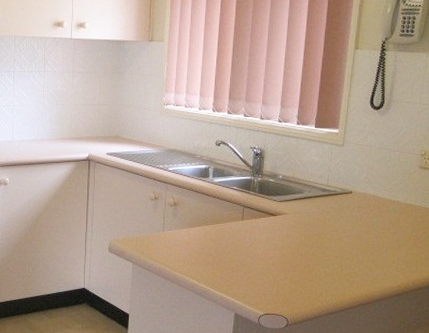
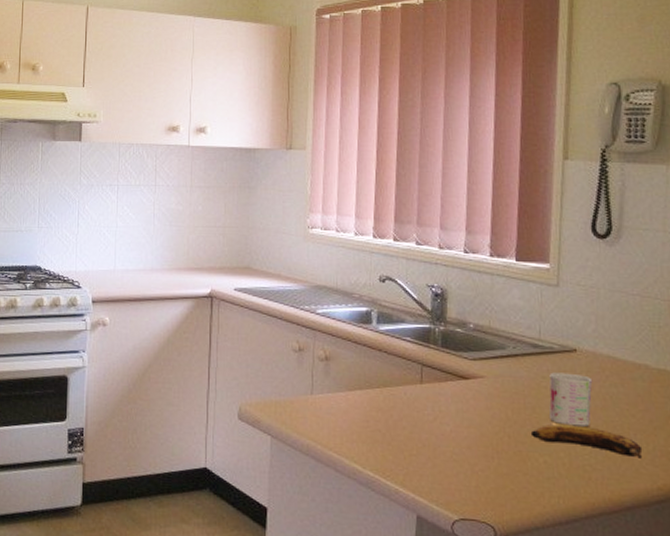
banana: none [316,245,390,266] -> present [530,424,643,459]
mug: none [330,209,361,246] -> present [549,372,593,427]

